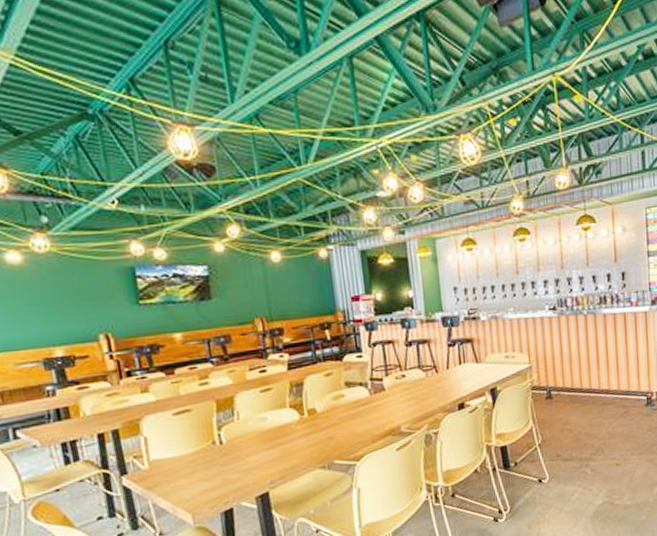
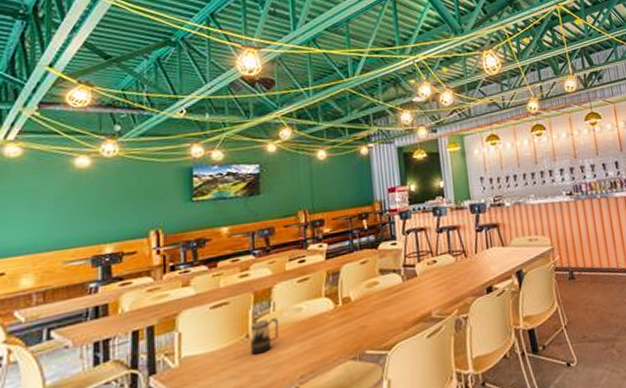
beer mug: none [215,426,245,461] -> present [250,318,279,355]

